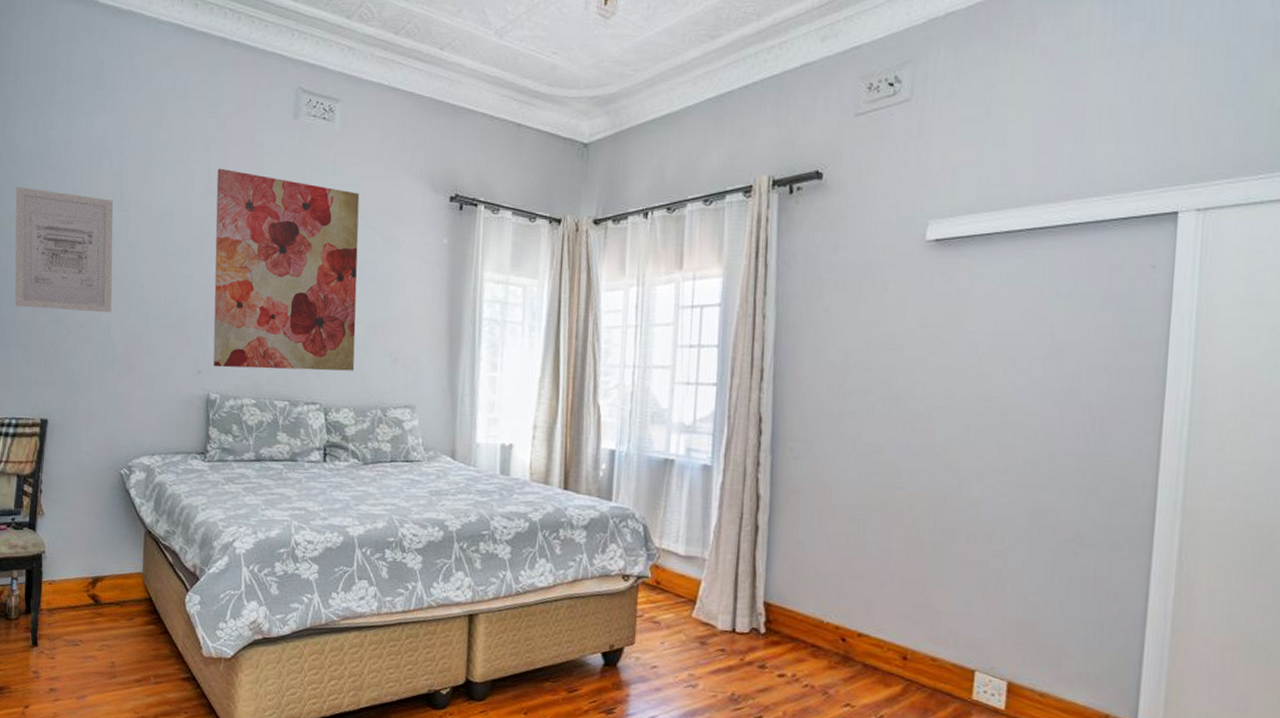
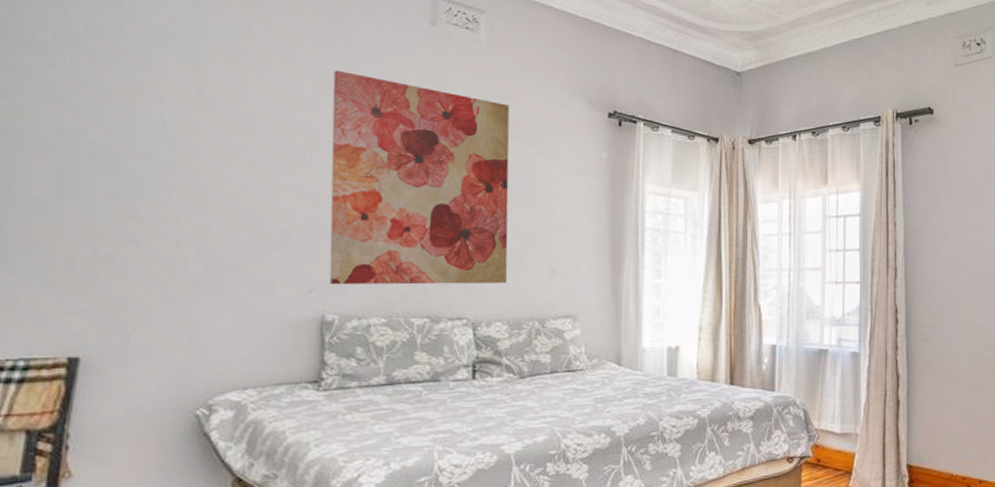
wall art: present [14,186,114,313] -> none [25,73,187,227]

